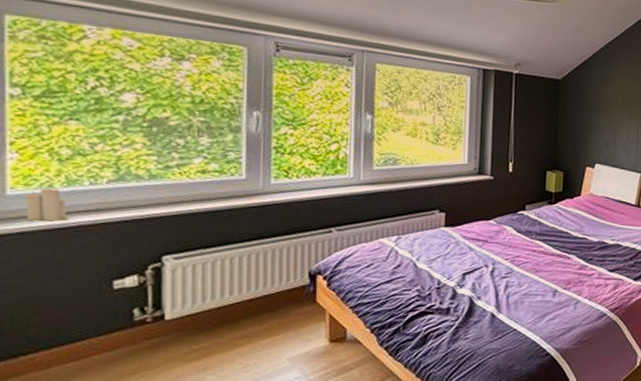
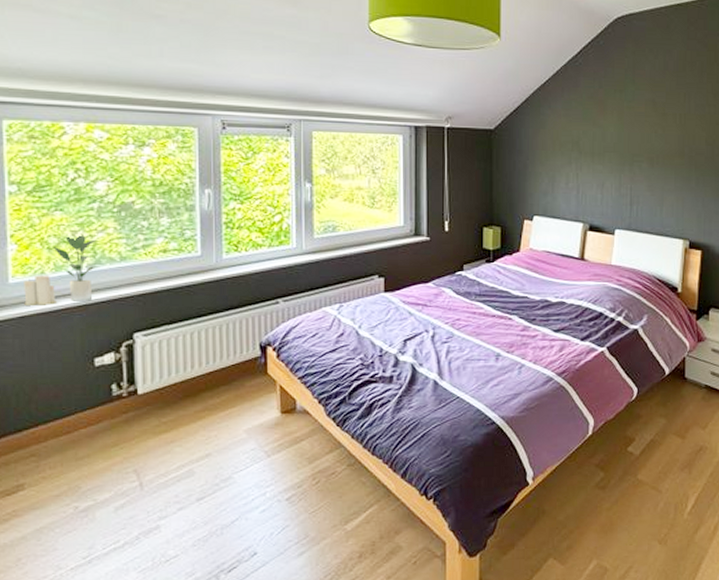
potted plant: none [65,146,124,221] -> present [53,233,100,303]

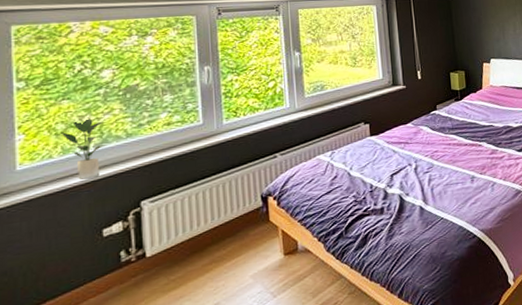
candle: present [24,273,58,307] -> none [32,157,66,190]

